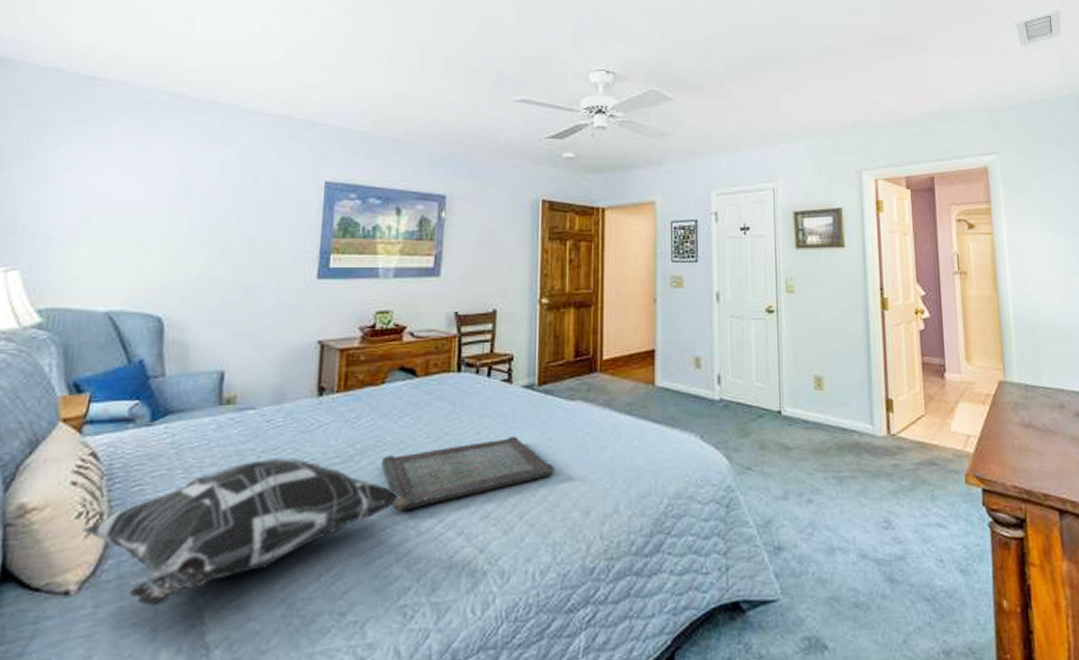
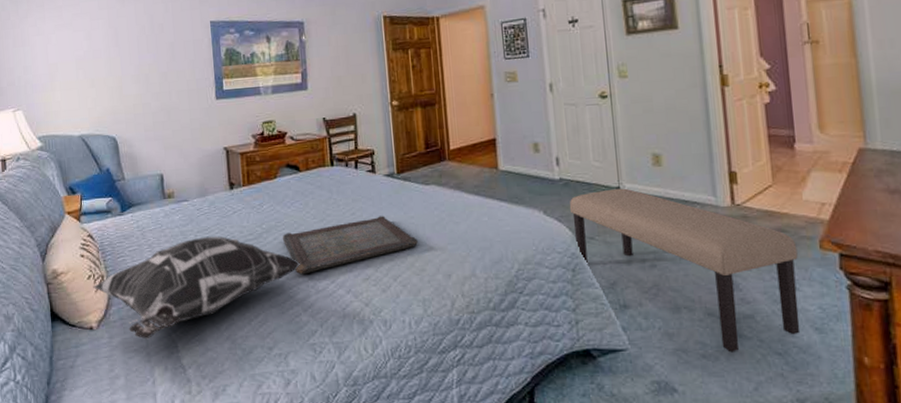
bench: none [728,412,947,600] -> present [569,188,801,353]

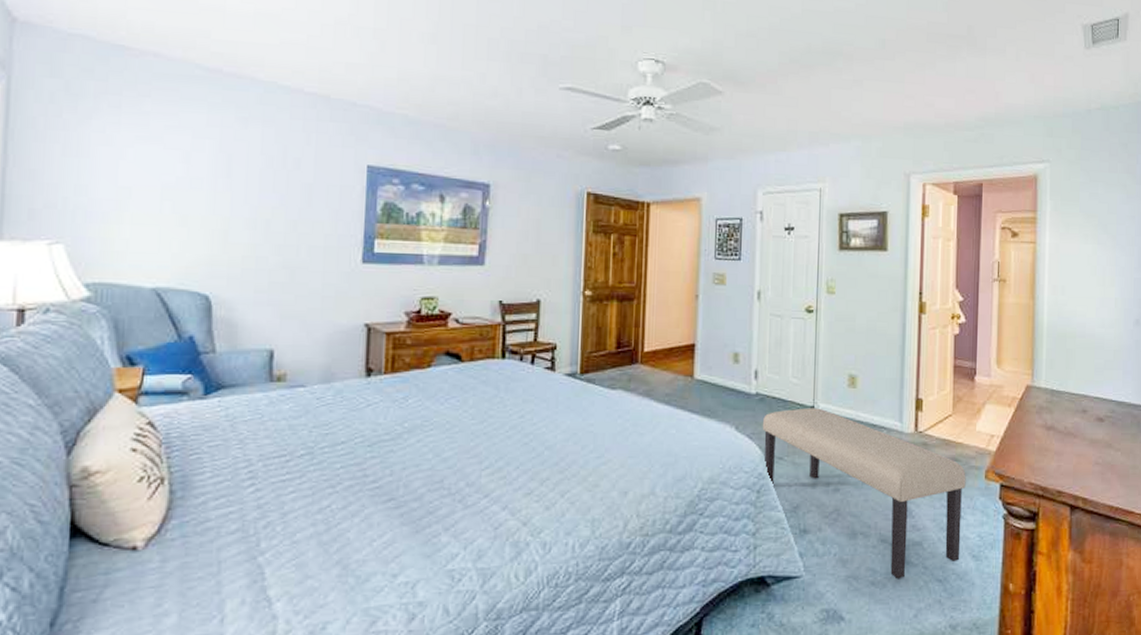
decorative pillow: present [93,235,301,340] -> none [145,433,449,564]
serving tray: present [282,216,418,275] -> none [428,421,594,486]

